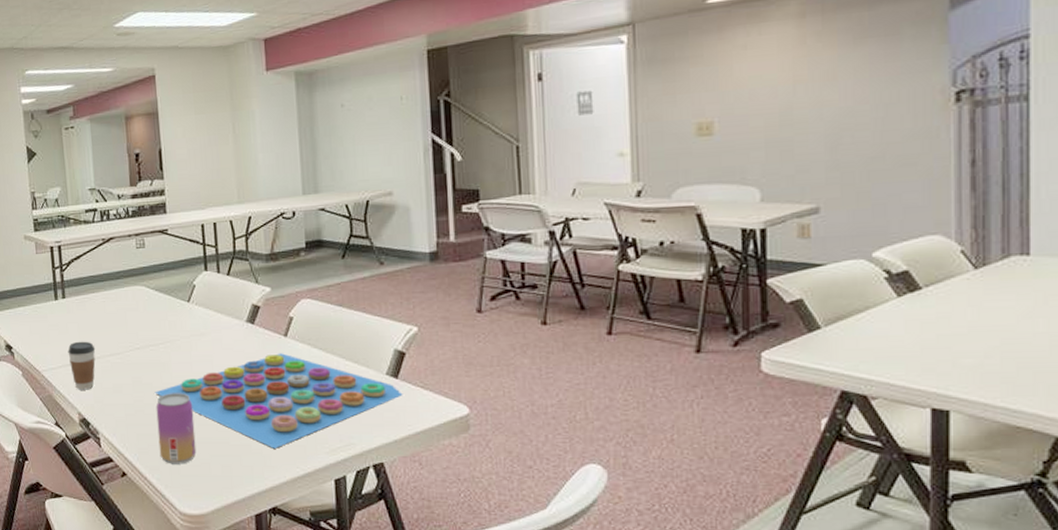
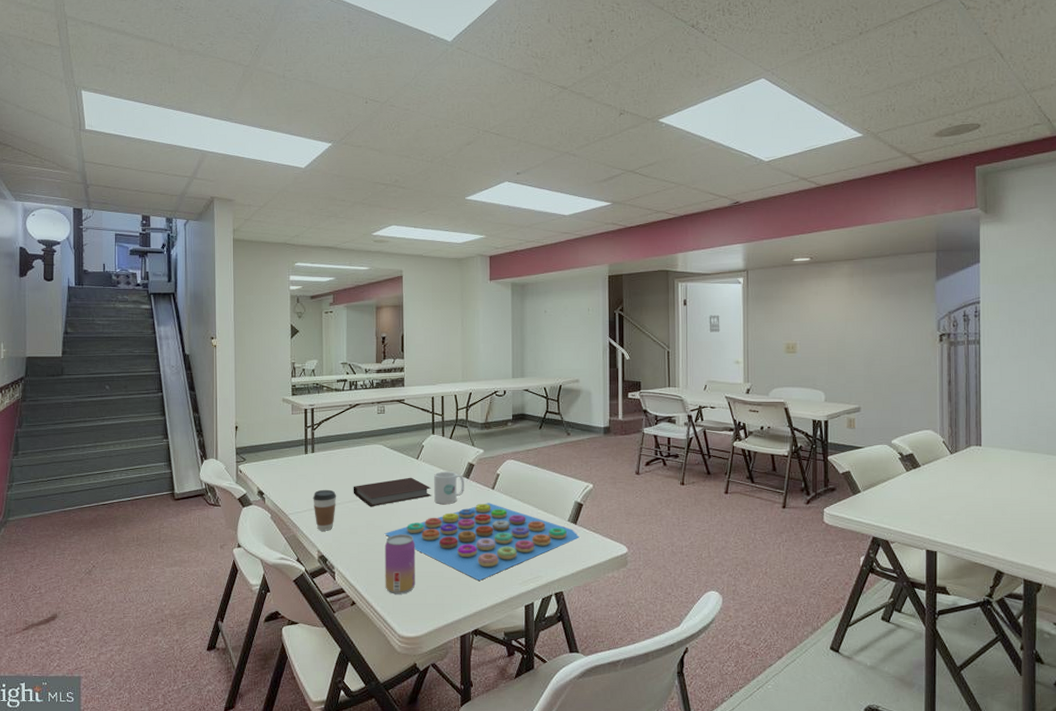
notebook: none [113,324,208,361] -> present [353,477,431,507]
mug: none [210,316,249,356] -> present [434,471,464,504]

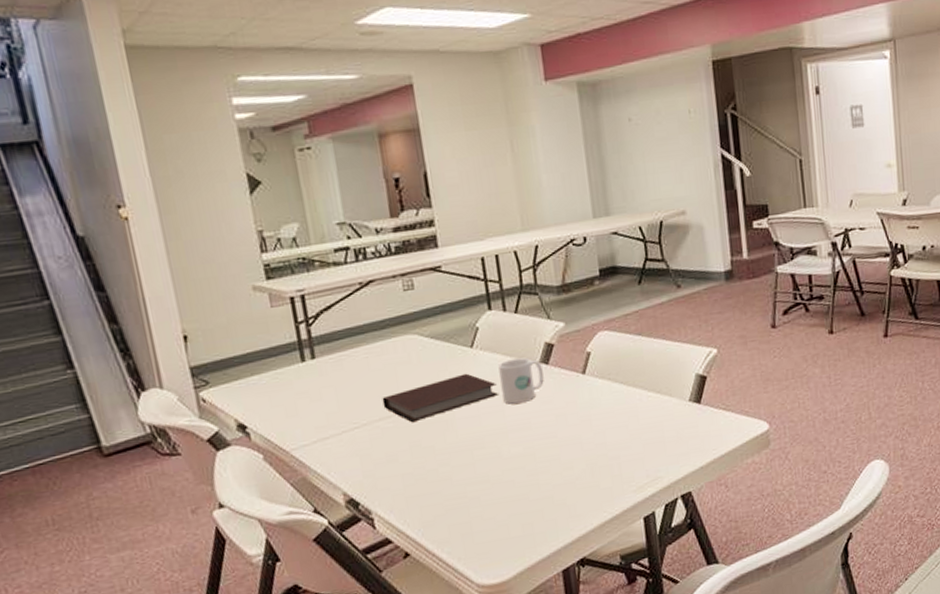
coffee cup: present [313,489,337,531] -> none [323,406,362,467]
board game: present [384,503,580,581] -> none [438,392,707,496]
beverage can: present [384,534,416,594] -> none [440,451,493,534]

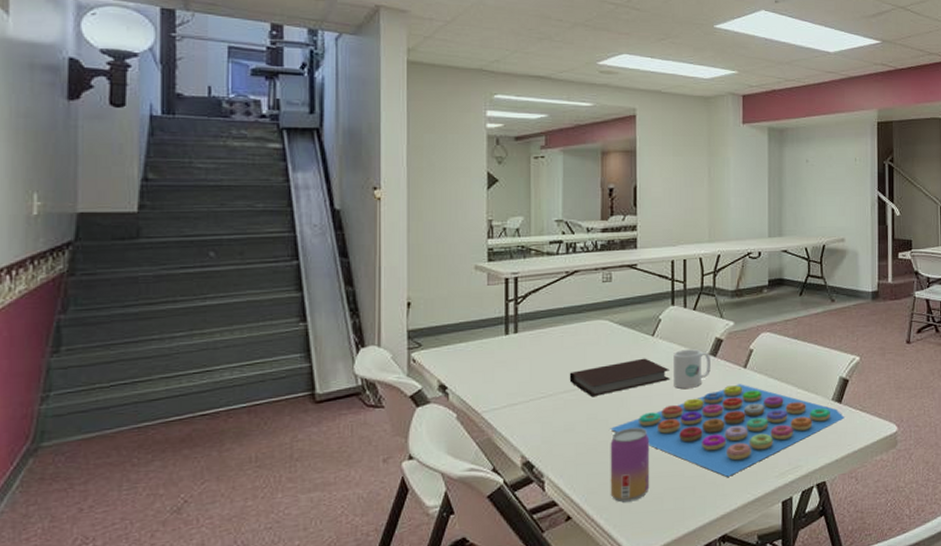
board game: none [438,392,707,496] -> present [610,384,845,477]
beverage can: none [440,451,493,534] -> present [610,427,650,503]

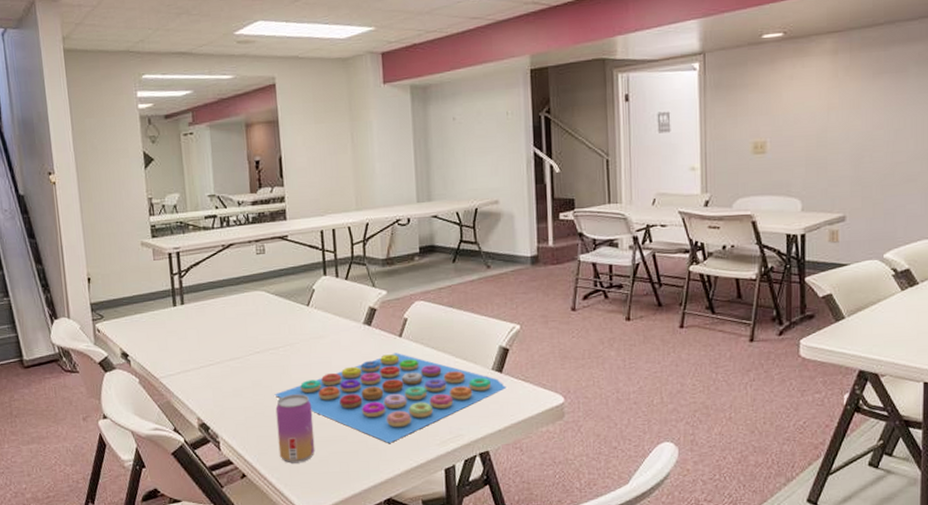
notebook: present [569,358,670,398] -> none [233,327,327,365]
mug: present [673,349,711,389] -> none [329,318,366,357]

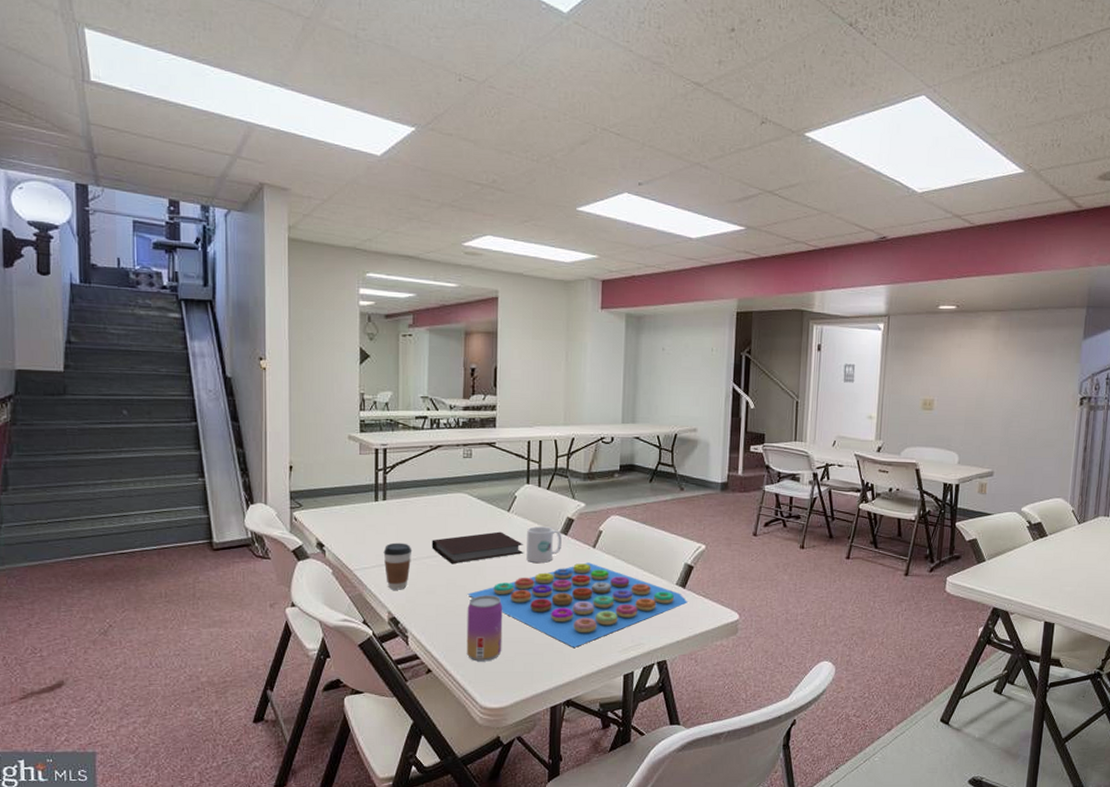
coffee cup: none [186,346,215,395] -> present [383,542,412,590]
notebook: none [233,327,327,365] -> present [431,531,523,564]
mug: none [329,318,366,357] -> present [526,526,562,563]

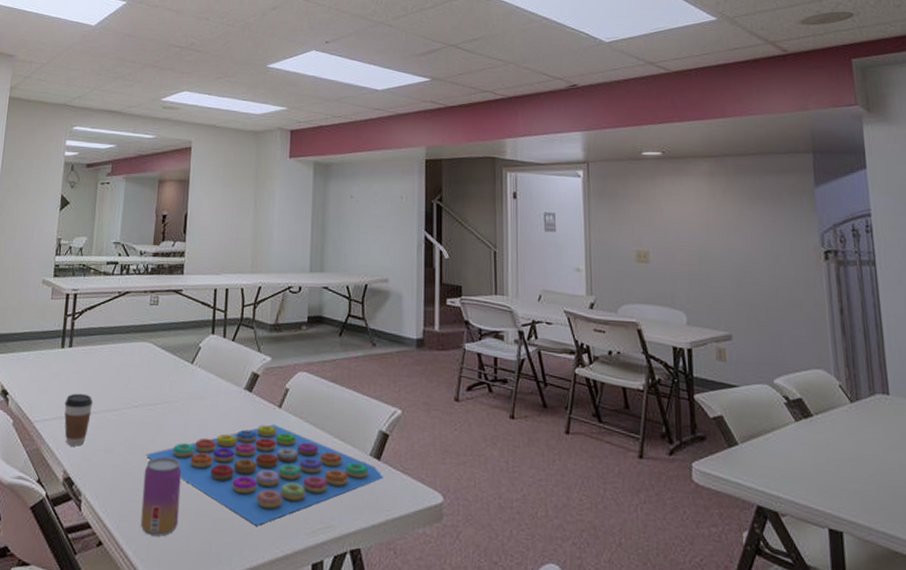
notebook: present [431,531,523,564] -> none [112,385,206,420]
mug: present [526,526,562,563] -> none [208,381,246,423]

